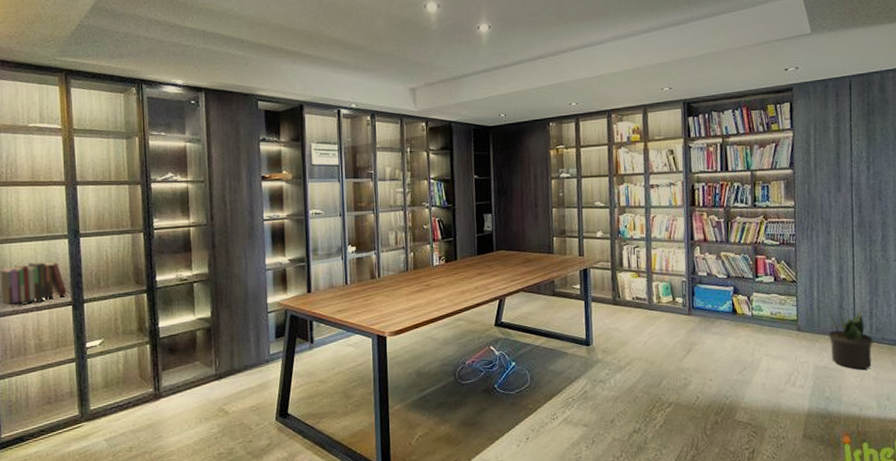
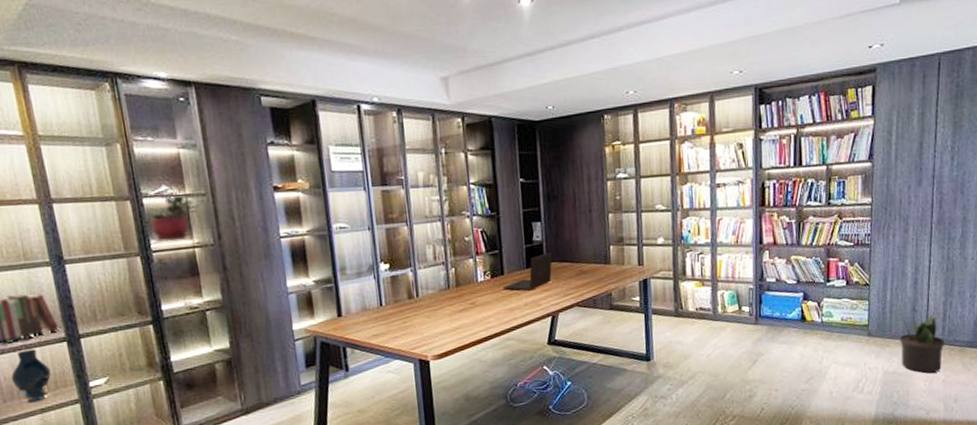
vase: none [21,311,54,360] -> present [11,349,51,403]
succulent plant: none [155,175,198,221] -> present [149,187,200,242]
laptop: none [455,241,501,276] -> present [502,252,552,291]

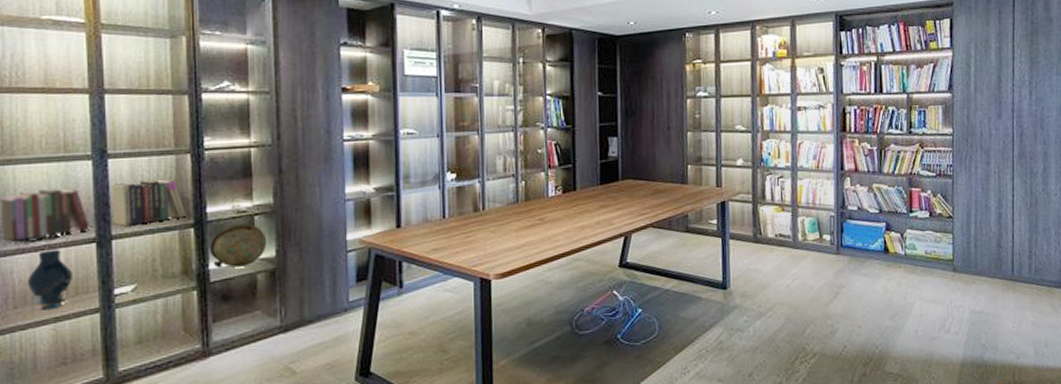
books: none [73,281,145,327] -> present [112,179,187,227]
succulent plant: present [149,187,200,242] -> none [206,84,261,139]
globe: none [169,318,221,360] -> present [210,223,267,268]
laptop: present [502,252,552,291] -> none [574,169,627,209]
planter: present [900,313,945,373] -> none [985,249,1032,314]

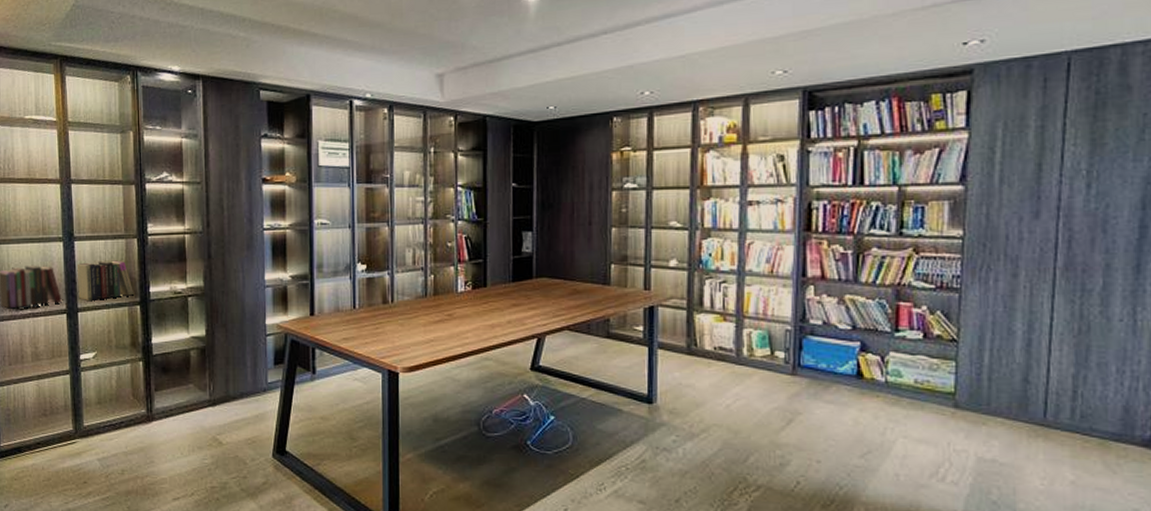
vase: present [28,249,72,311] -> none [19,318,50,369]
globe: present [210,223,267,268] -> none [152,304,199,343]

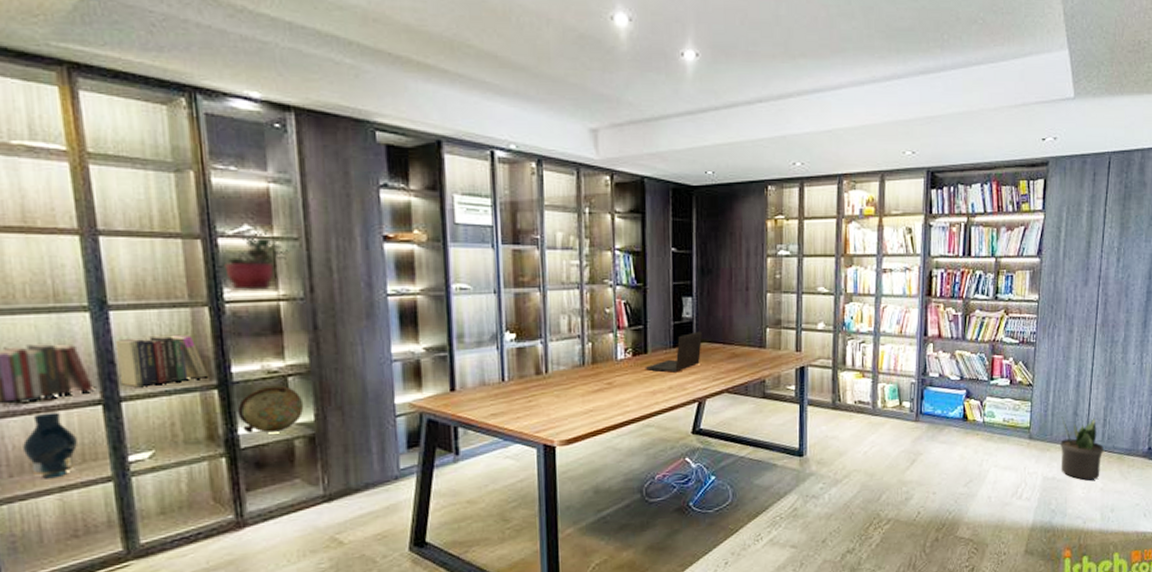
vase: none [19,318,50,369] -> present [23,412,77,479]
succulent plant: none [149,175,194,226] -> present [224,228,290,291]
globe: none [152,304,199,343] -> present [237,385,304,434]
laptop: none [484,266,542,307] -> present [645,331,702,373]
planter: none [1003,383,1075,469] -> present [1060,417,1104,480]

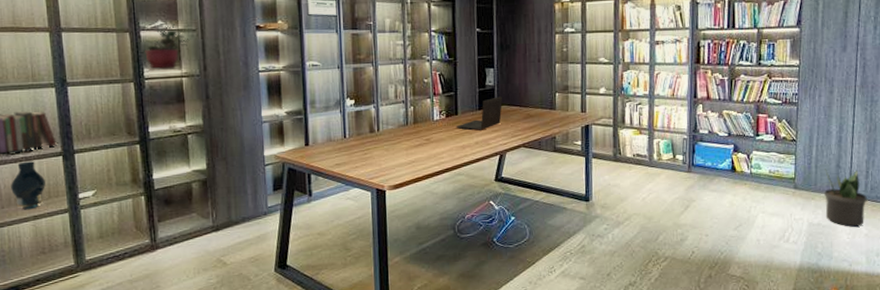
books: present [116,334,209,388] -> none [72,103,133,144]
globe: present [237,385,304,434] -> none [153,141,199,178]

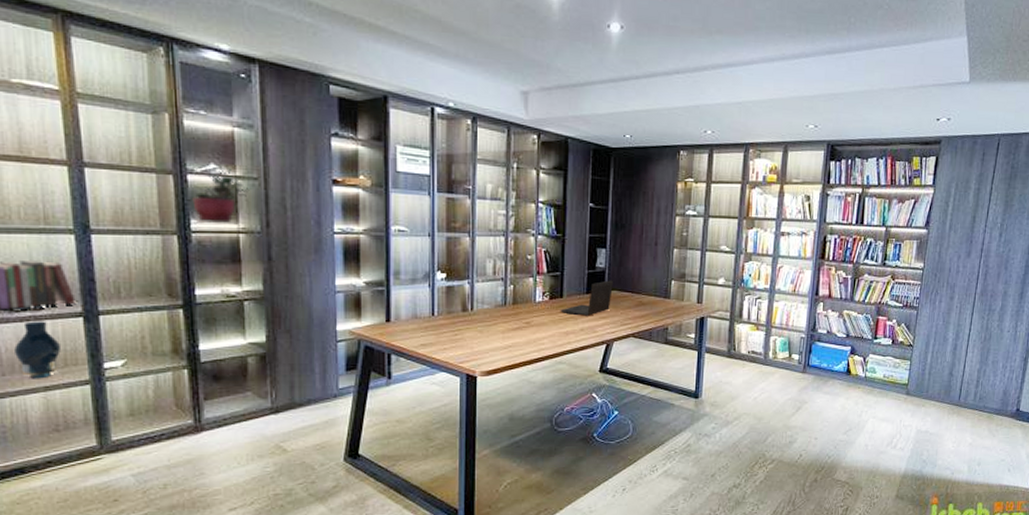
planter: present [824,169,867,227] -> none [933,376,975,436]

